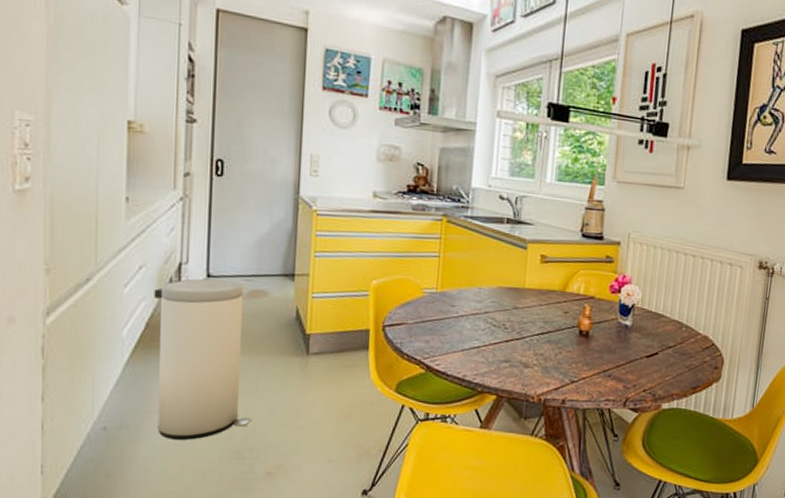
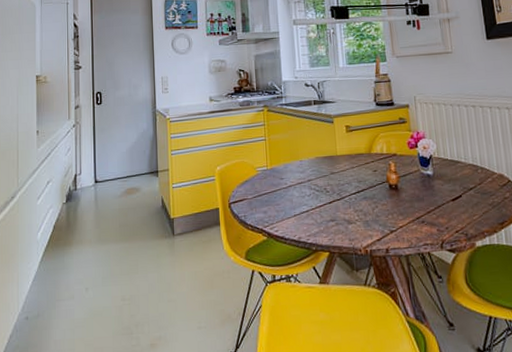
pedal bin: present [154,279,252,440] -> none [58,183,136,322]

